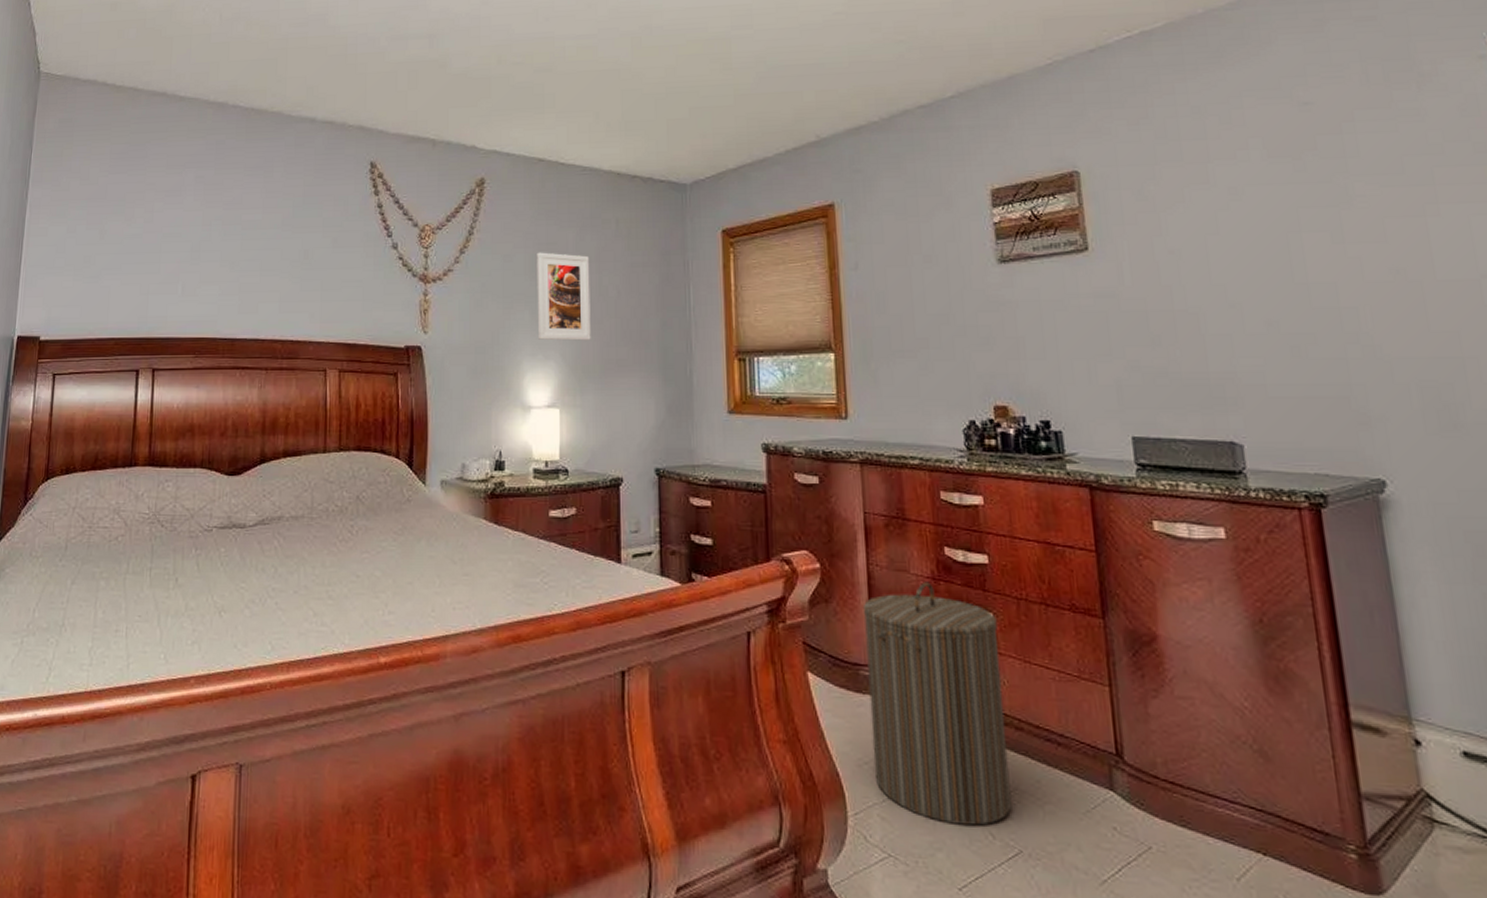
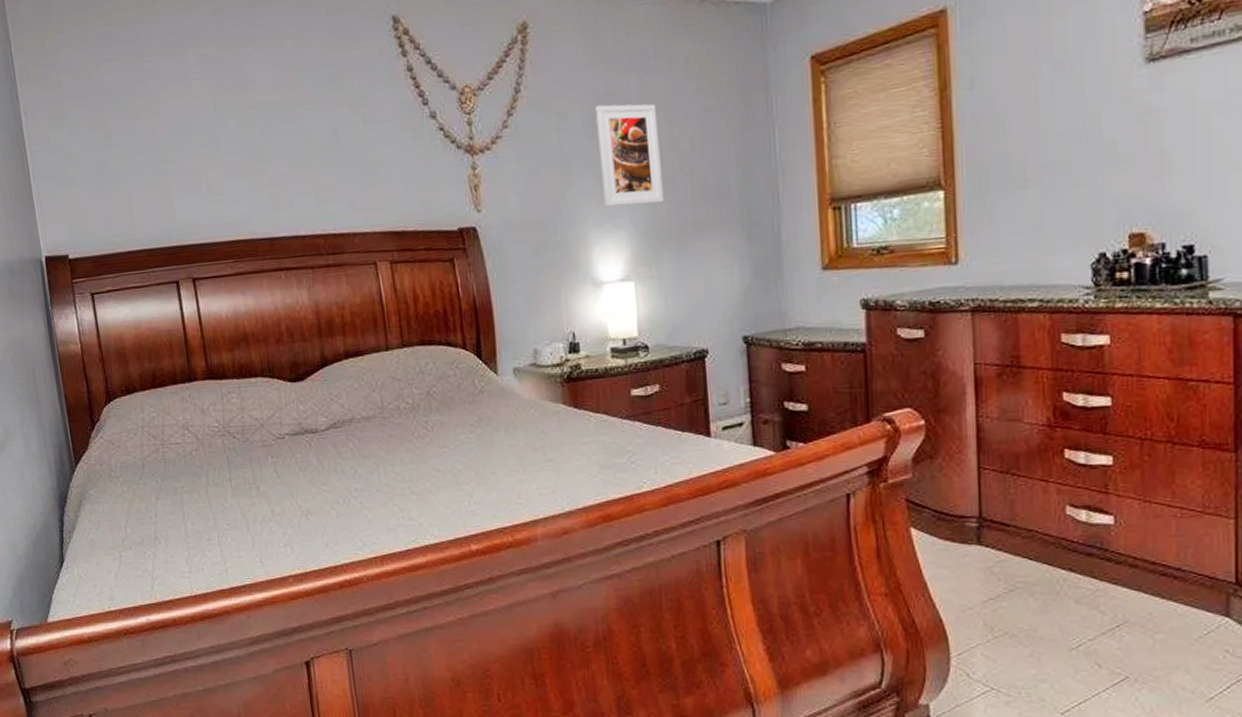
laundry hamper: present [862,581,1012,826] -> none [970,429,1121,658]

